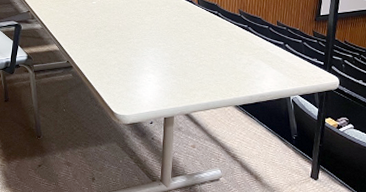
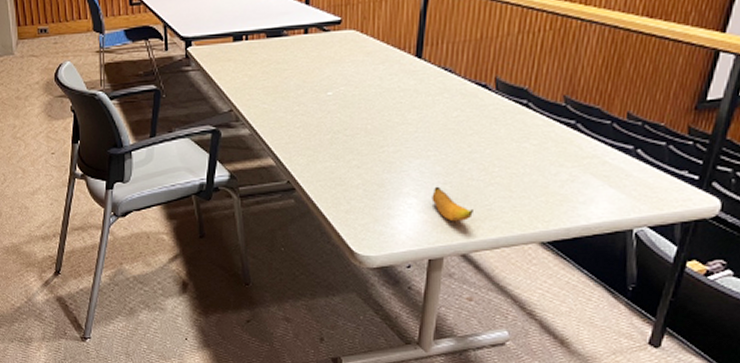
banana: none [163,66,191,91] -> present [431,186,473,222]

